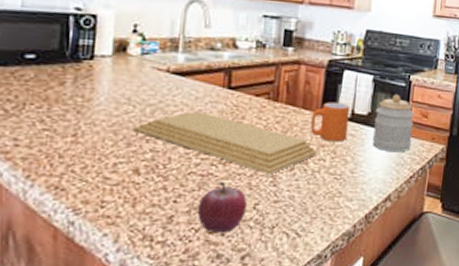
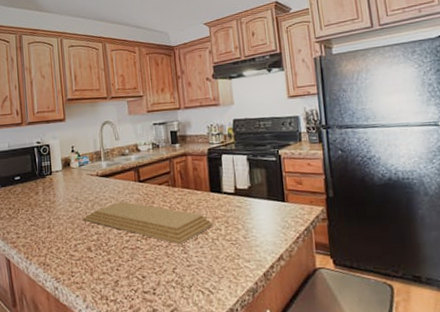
fruit: present [197,182,248,233] -> none [133,253,168,293]
mug: present [310,102,350,142] -> none [203,181,235,214]
jar: present [373,94,415,153] -> none [255,168,292,218]

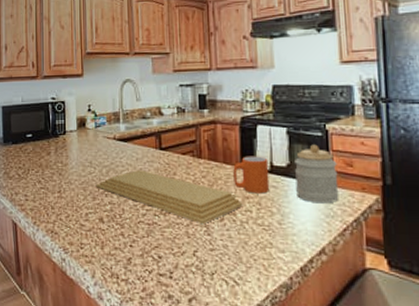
mug: none [203,181,235,214] -> present [233,156,270,194]
jar: none [255,168,292,218] -> present [295,144,339,204]

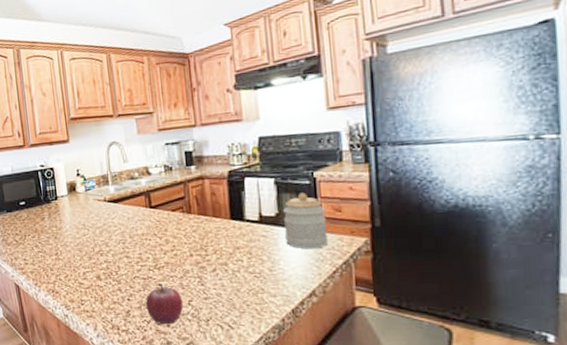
cutting board: present [95,170,243,225] -> none [90,229,234,276]
fruit: none [148,230,188,276] -> present [145,283,184,325]
mug: present [233,156,270,194] -> none [222,207,260,244]

